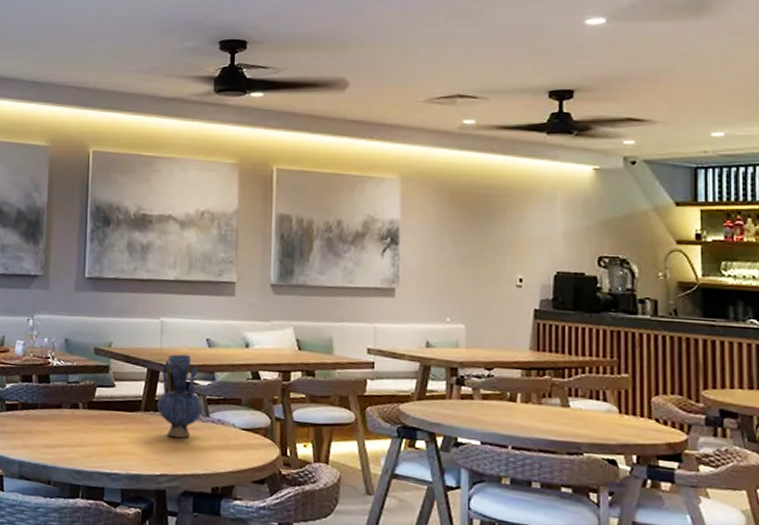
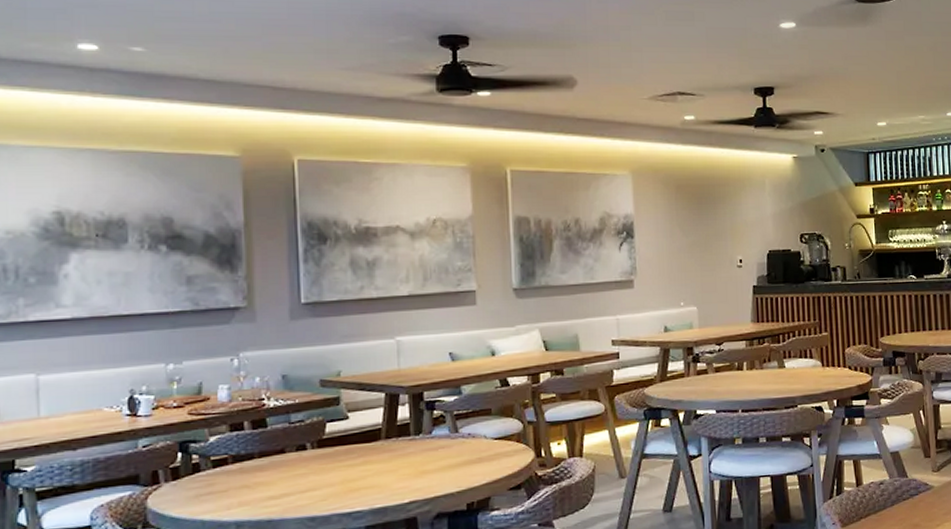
vase: present [157,354,204,438] -> none [399,372,452,461]

